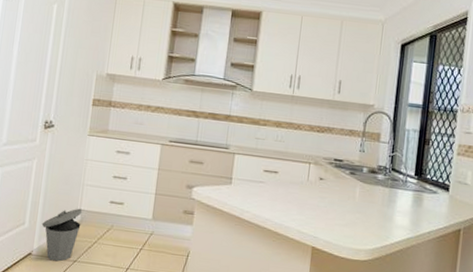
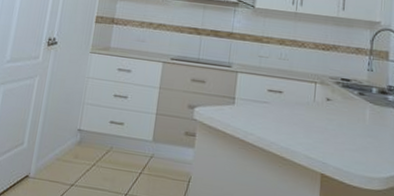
trash can: present [41,208,82,262] -> none [40,128,81,186]

